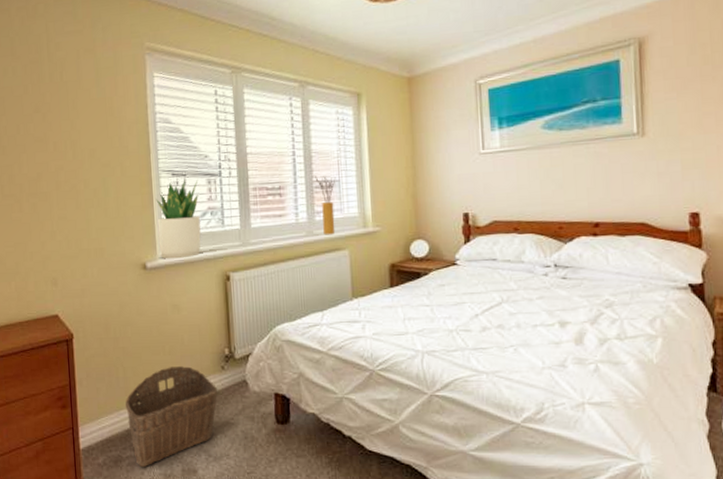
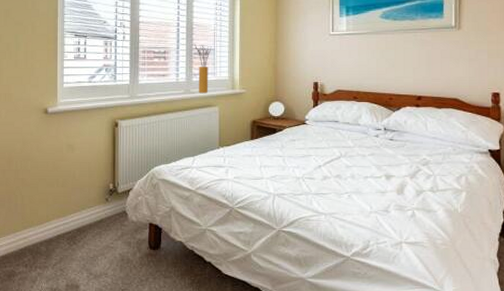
wicker basket: present [125,365,218,467] -> none [22,196,102,281]
planter: present [156,179,201,259] -> none [59,40,96,106]

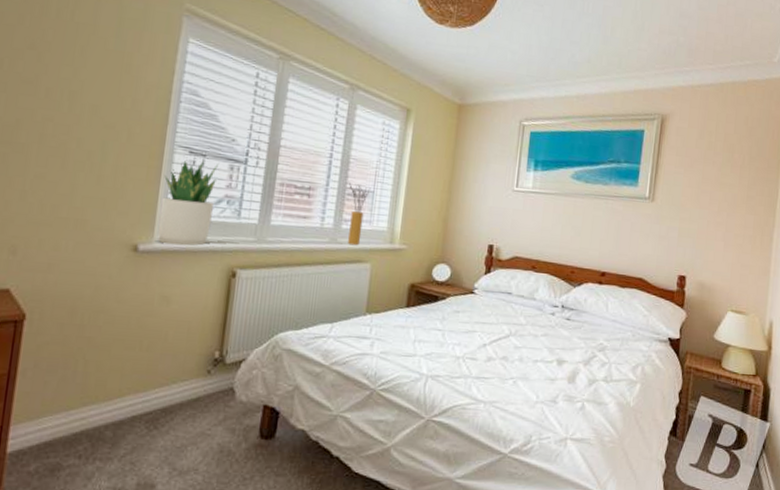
planter: none [59,40,96,106] -> present [158,160,218,246]

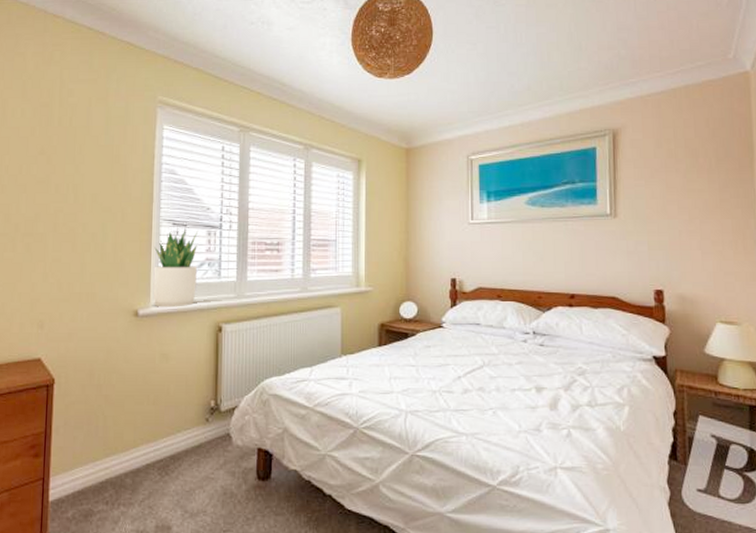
vase: present [348,181,371,246] -> none [312,233,333,292]

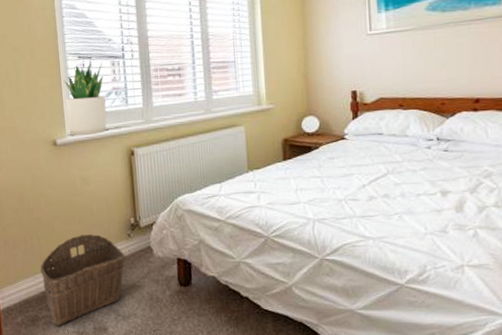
wicker basket: none [103,416,200,522] -> present [40,233,125,325]

